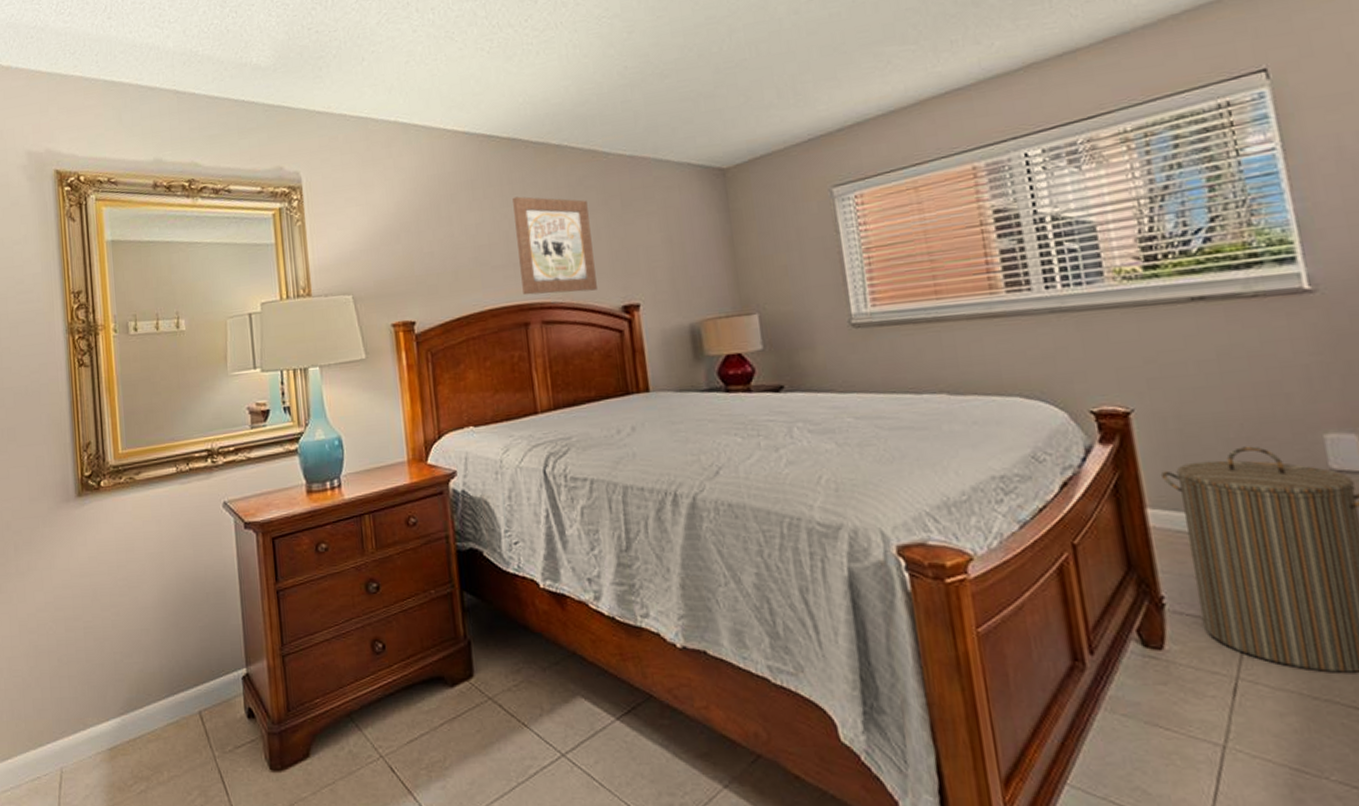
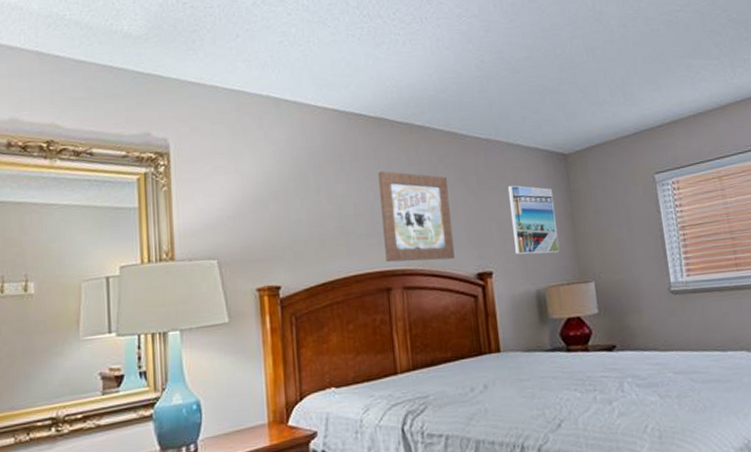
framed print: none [655,206,717,285] -> present [507,185,560,255]

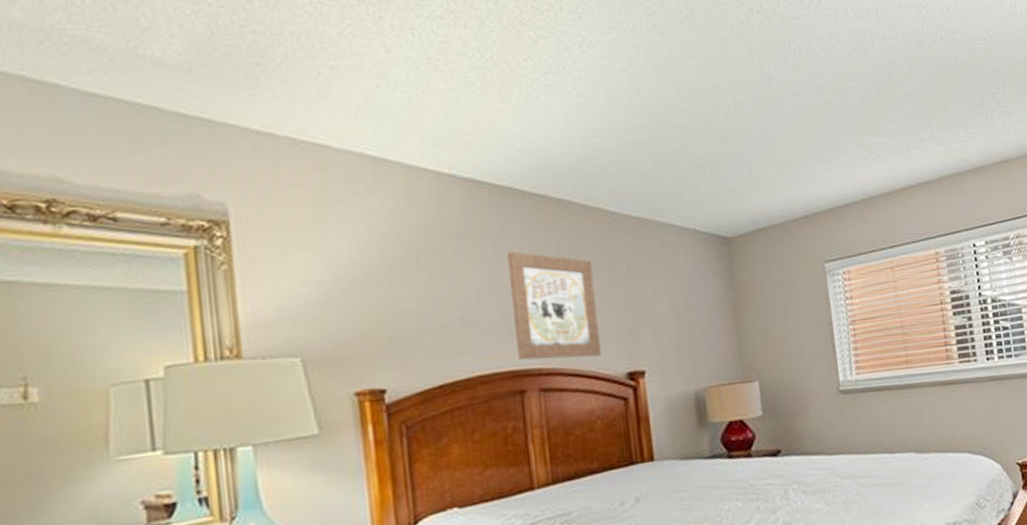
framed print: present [507,185,560,255] -> none [662,271,721,351]

